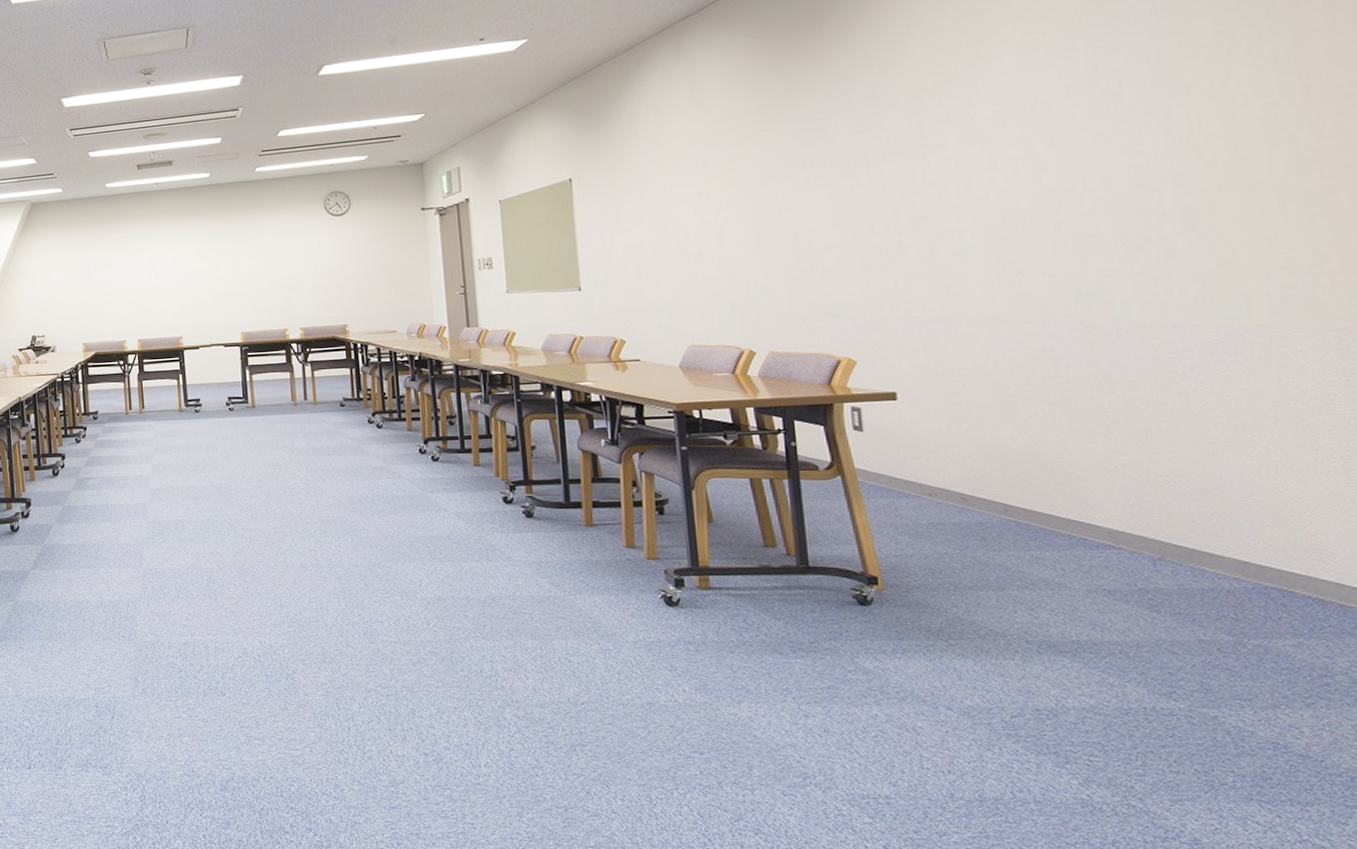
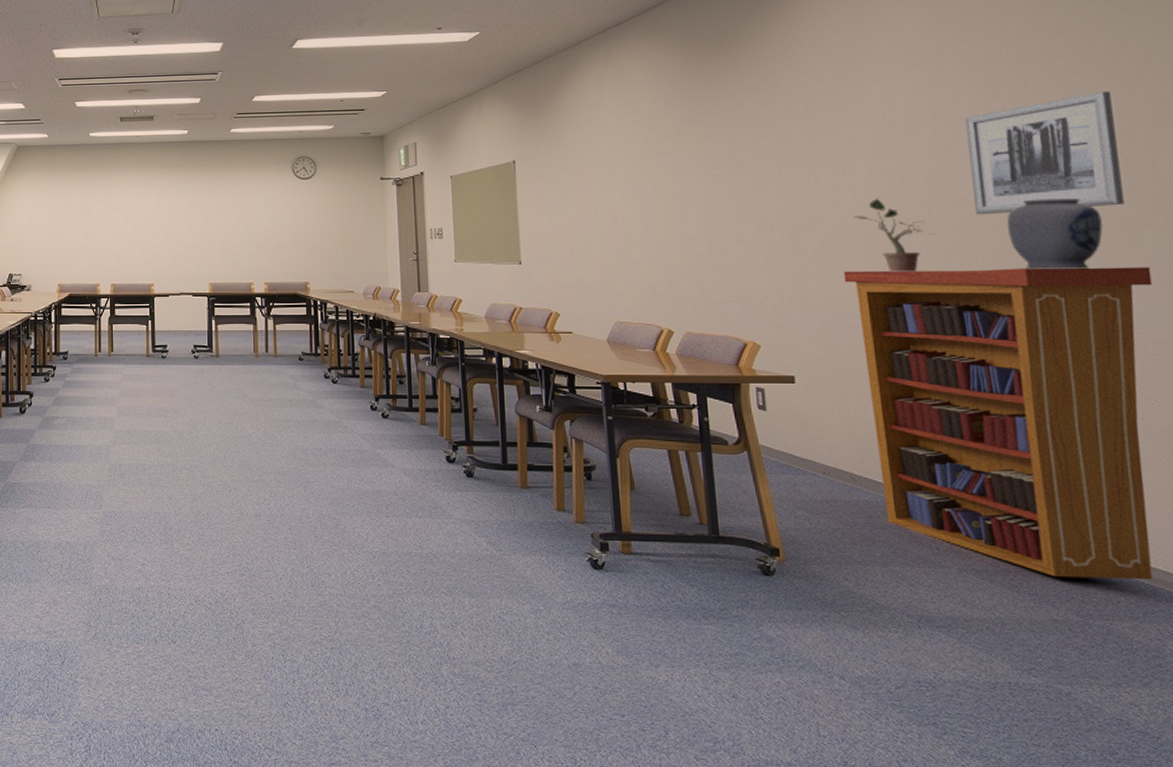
bookcase: none [955,244,1337,595] -> present [843,267,1153,580]
potted plant: none [969,189,1068,272] -> present [854,198,936,273]
wall art: none [1107,42,1305,200] -> present [965,91,1125,215]
vase: none [1156,172,1278,257] -> present [1007,198,1104,269]

